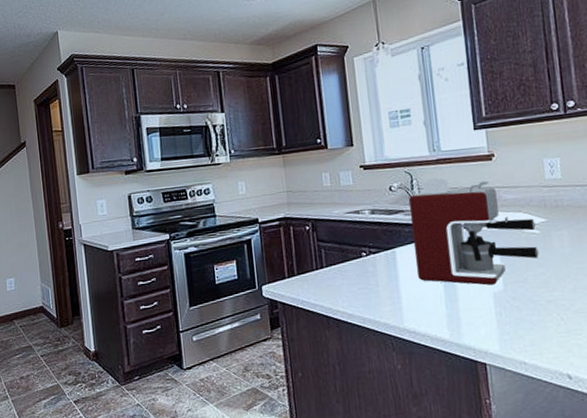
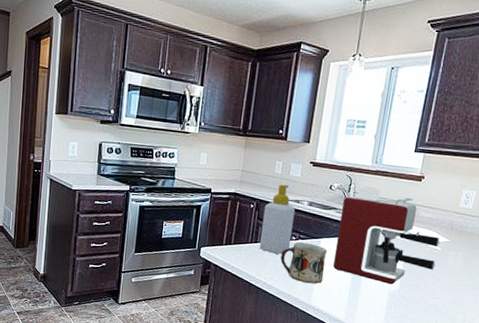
soap bottle: none [321,196,363,277] -> present [259,184,295,254]
mug: none [354,256,411,303] -> present [280,242,328,284]

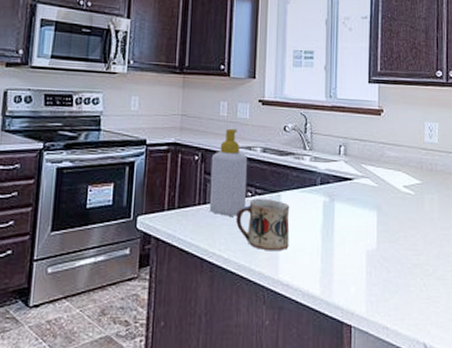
coffee maker: present [333,185,440,285] -> none [298,123,411,242]

